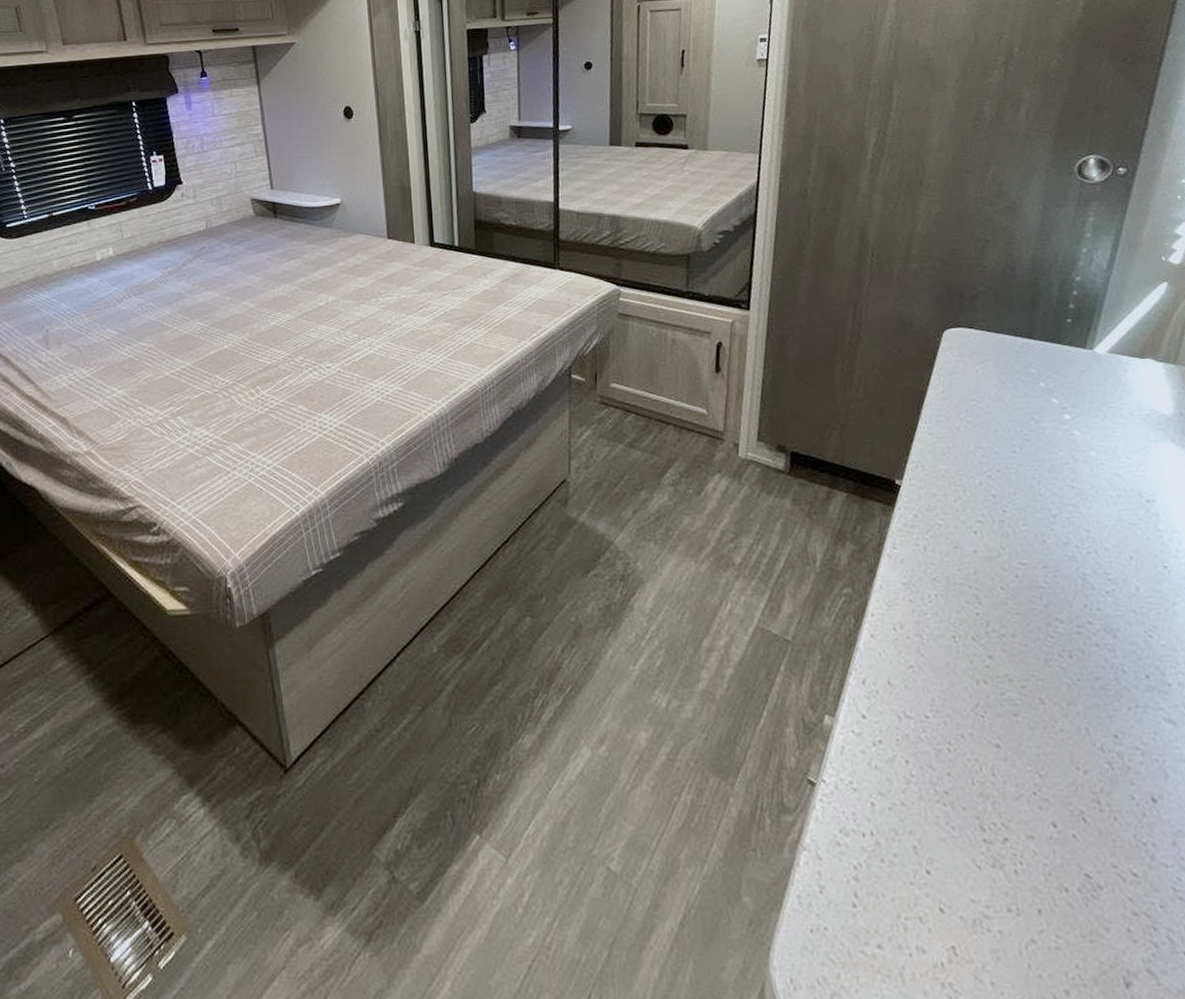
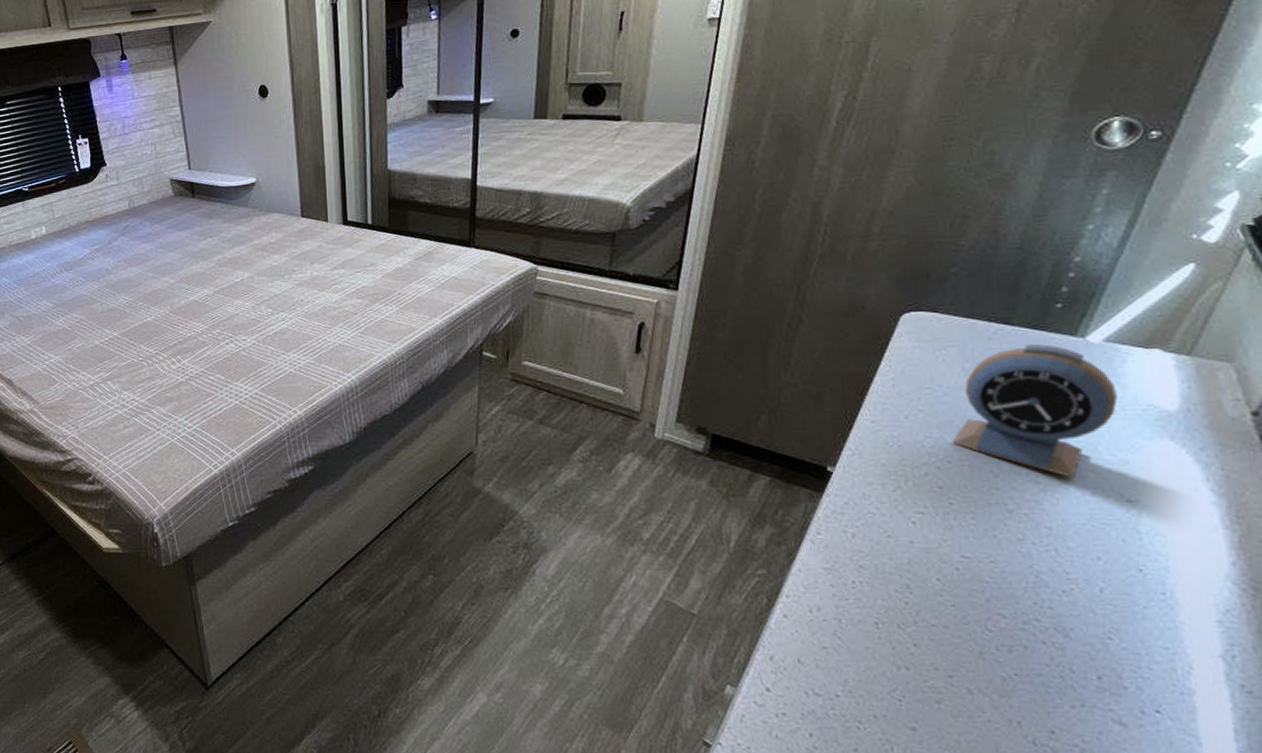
alarm clock: none [999,356,1126,482] -> present [953,344,1118,478]

